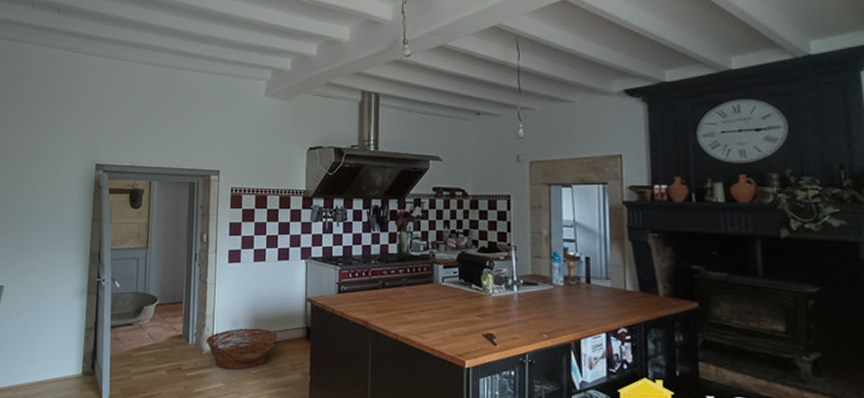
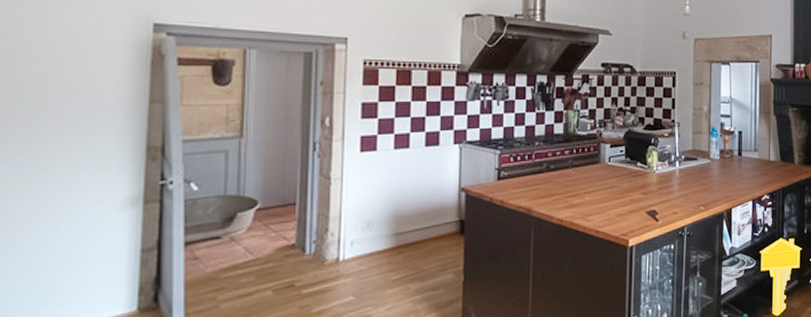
basket: present [205,328,278,369] -> none [328,226,425,279]

